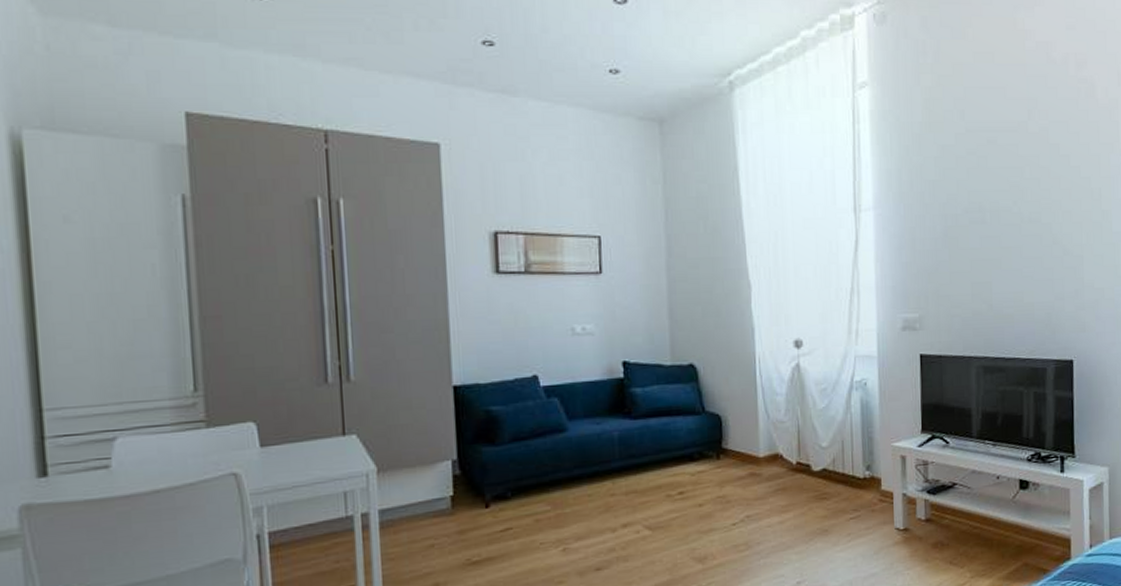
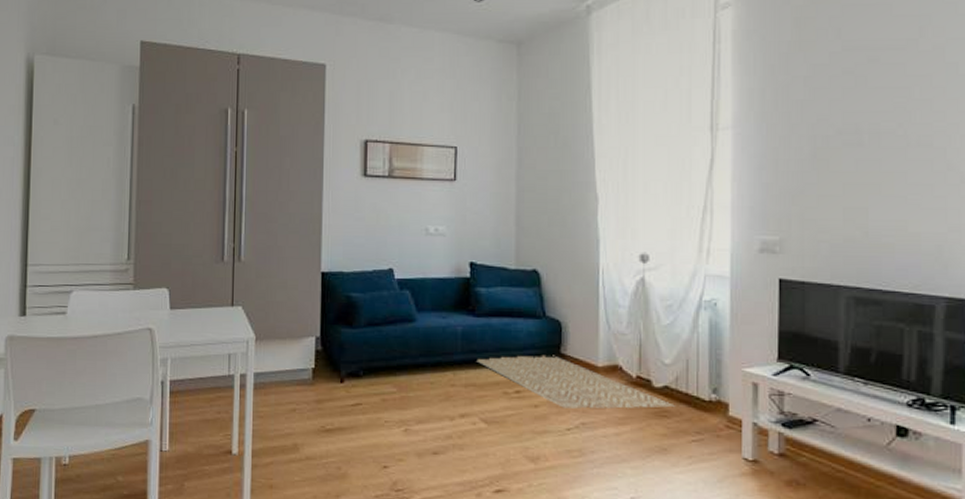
rug: none [636,450,833,504] -> present [476,354,675,409]

